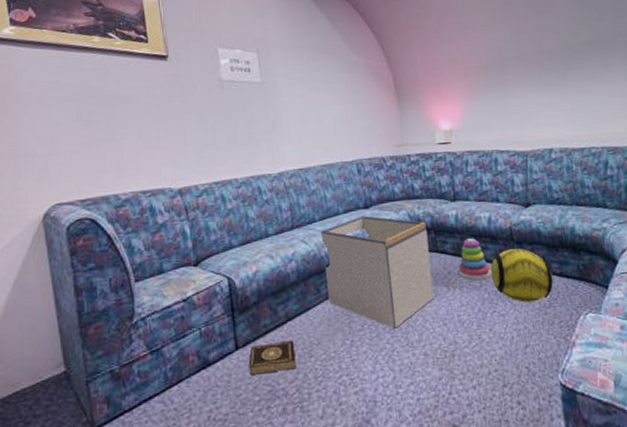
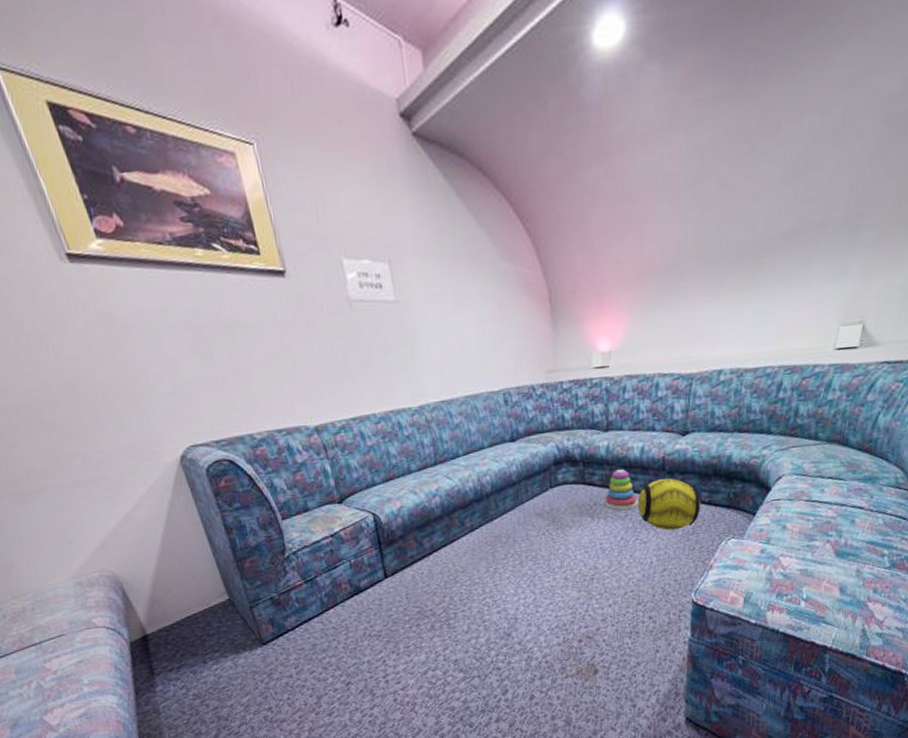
book: present [248,339,296,375] -> none [397,568,443,599]
storage bin: present [320,216,434,329] -> none [464,449,578,557]

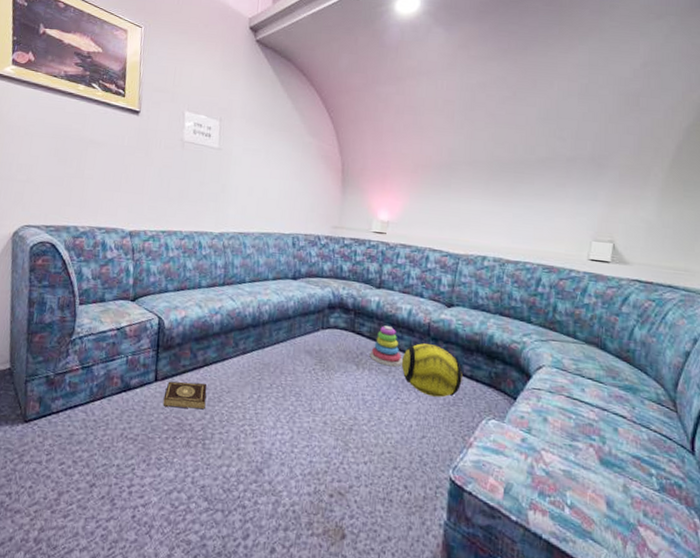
book: none [397,568,443,599] -> present [163,381,208,409]

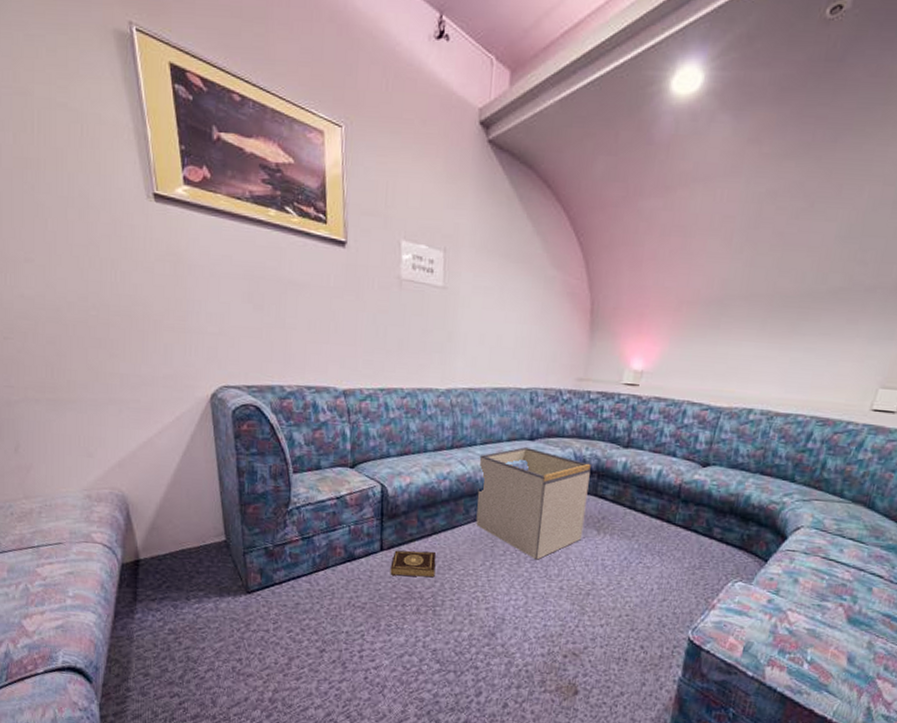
storage bin: none [244,285,348,394] -> present [476,447,591,560]
stacking toy: present [369,326,403,367] -> none [612,488,648,532]
ball: present [401,343,463,398] -> none [646,506,712,561]

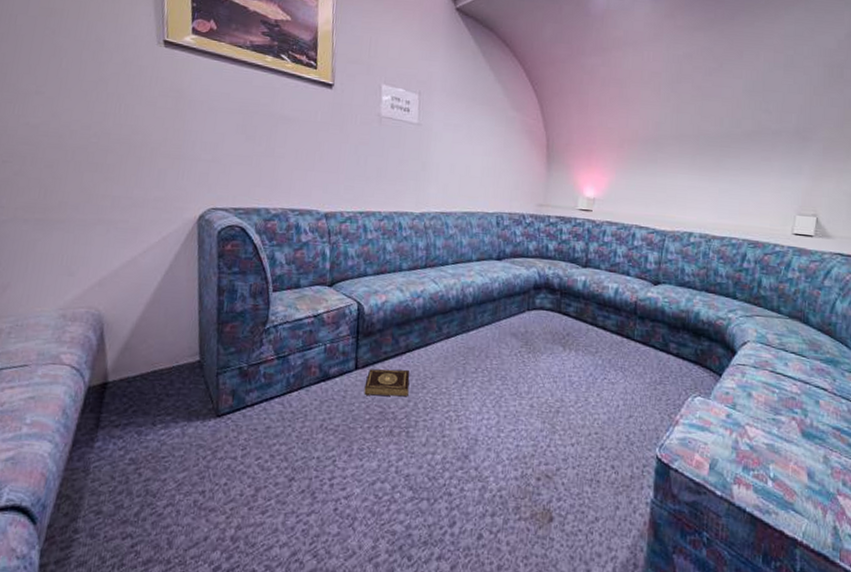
storage bin: present [476,447,591,560] -> none [448,267,554,377]

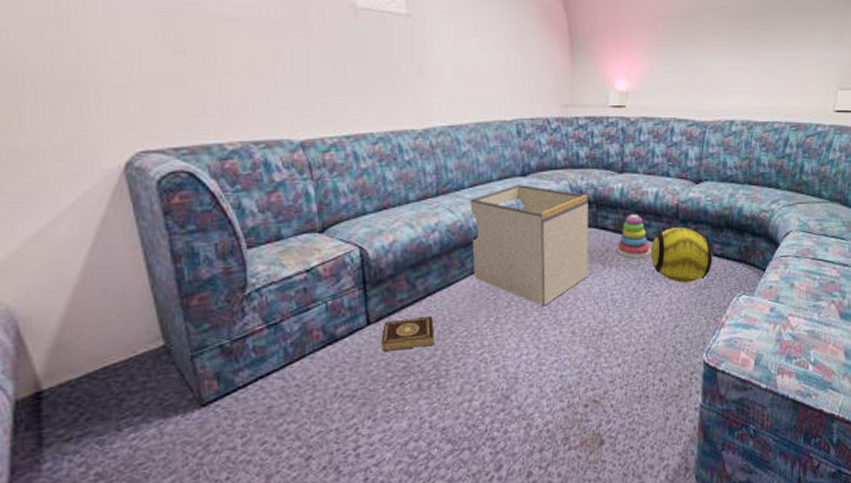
storage bin: none [448,267,554,377] -> present [469,185,588,306]
stacking toy: none [576,305,609,347] -> present [616,215,651,259]
ball: none [608,322,669,376] -> present [650,227,713,283]

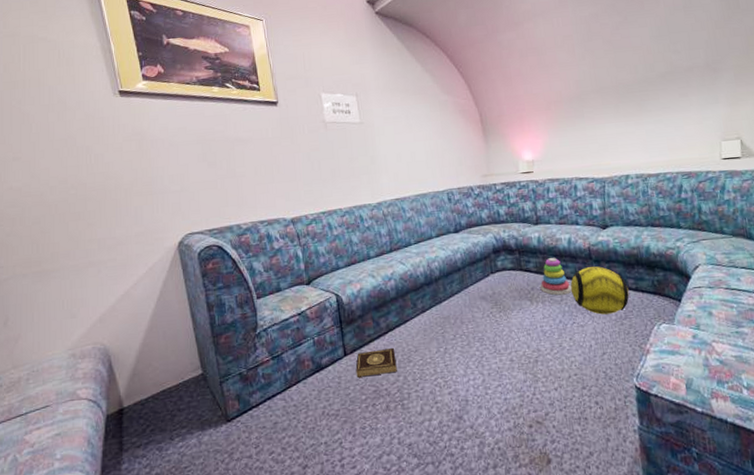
storage bin: present [469,185,588,306] -> none [416,239,519,338]

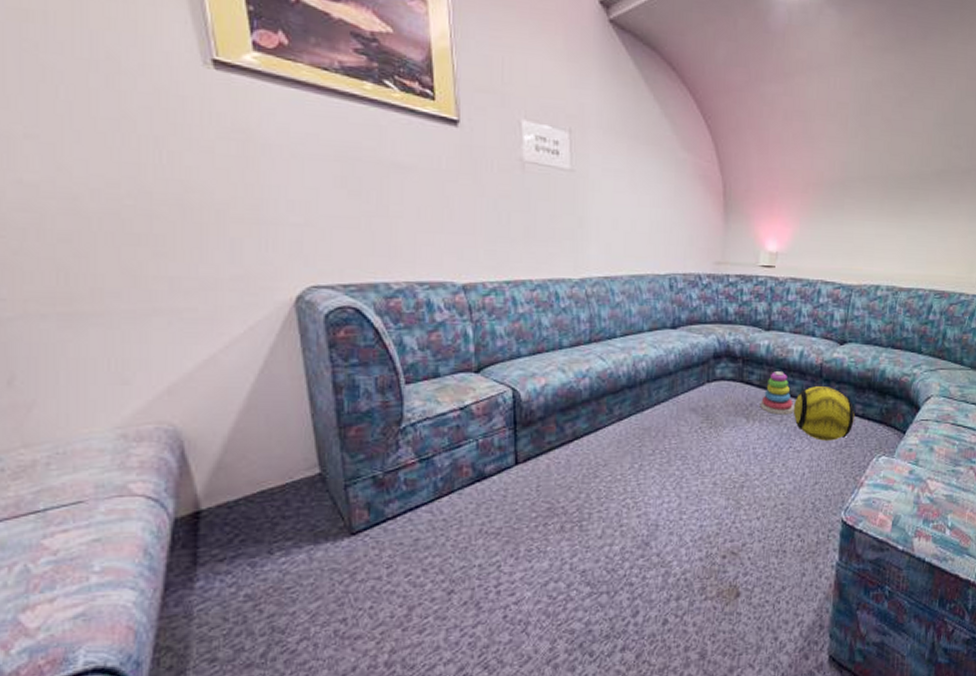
book: present [355,347,397,377] -> none [527,459,580,491]

